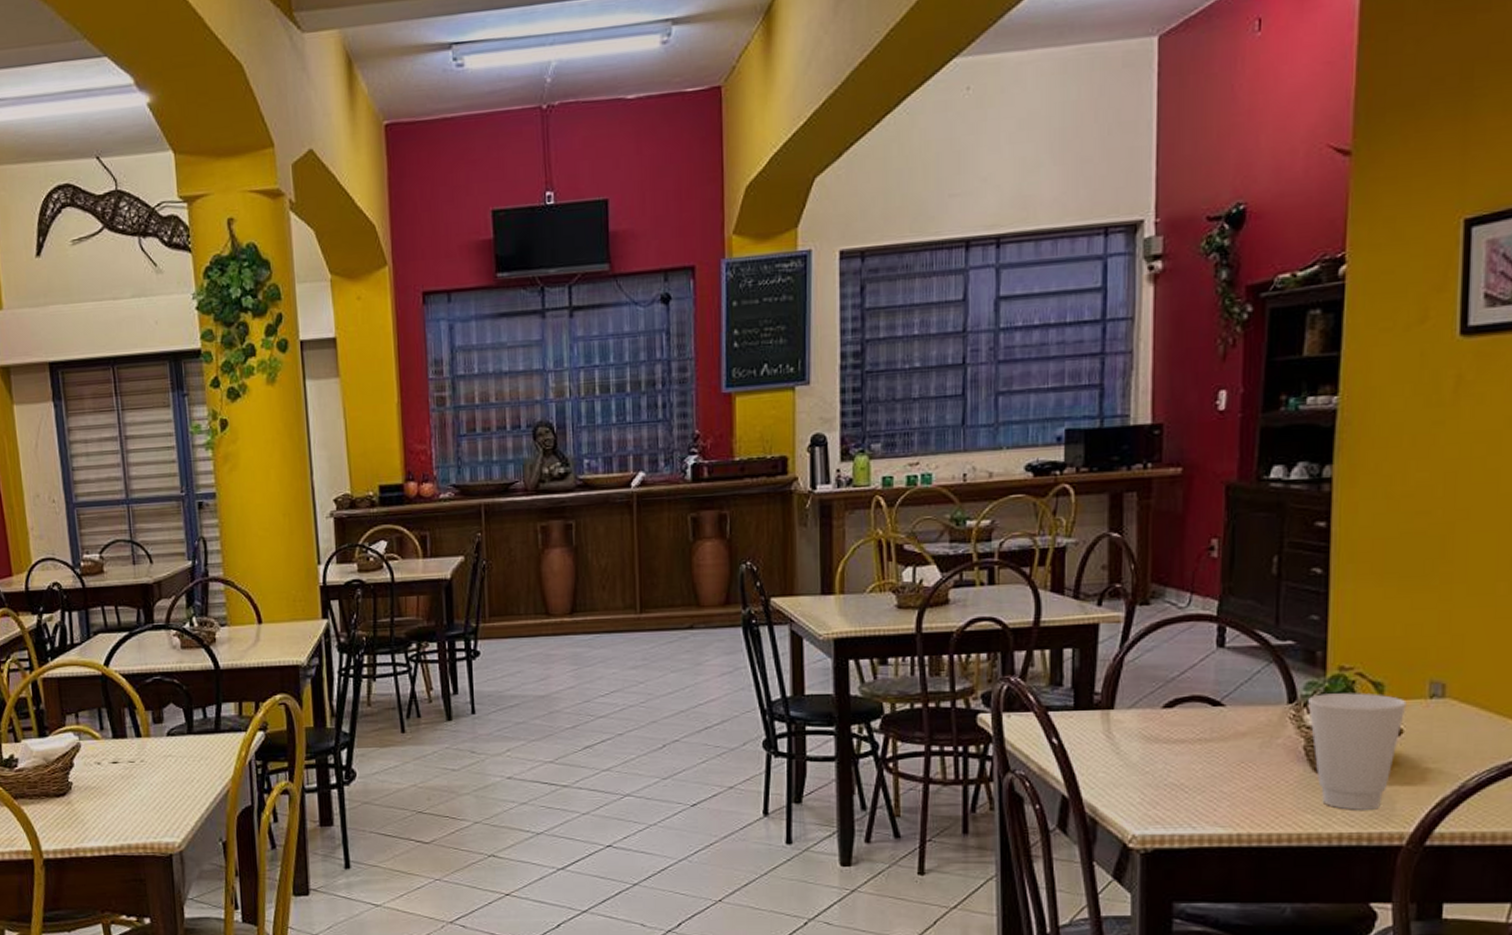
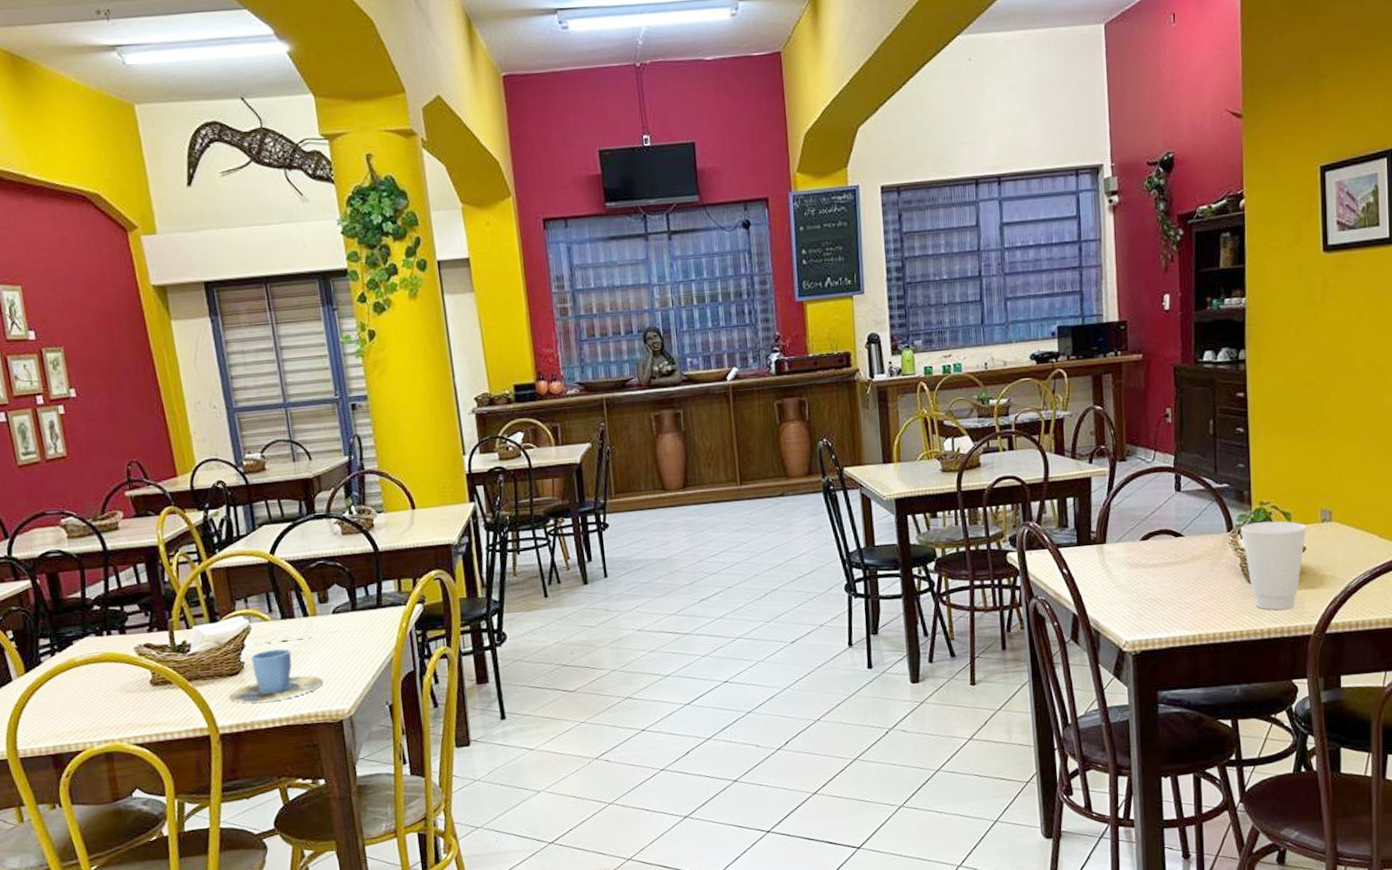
cup: none [55,770,153,828] -> present [229,648,323,703]

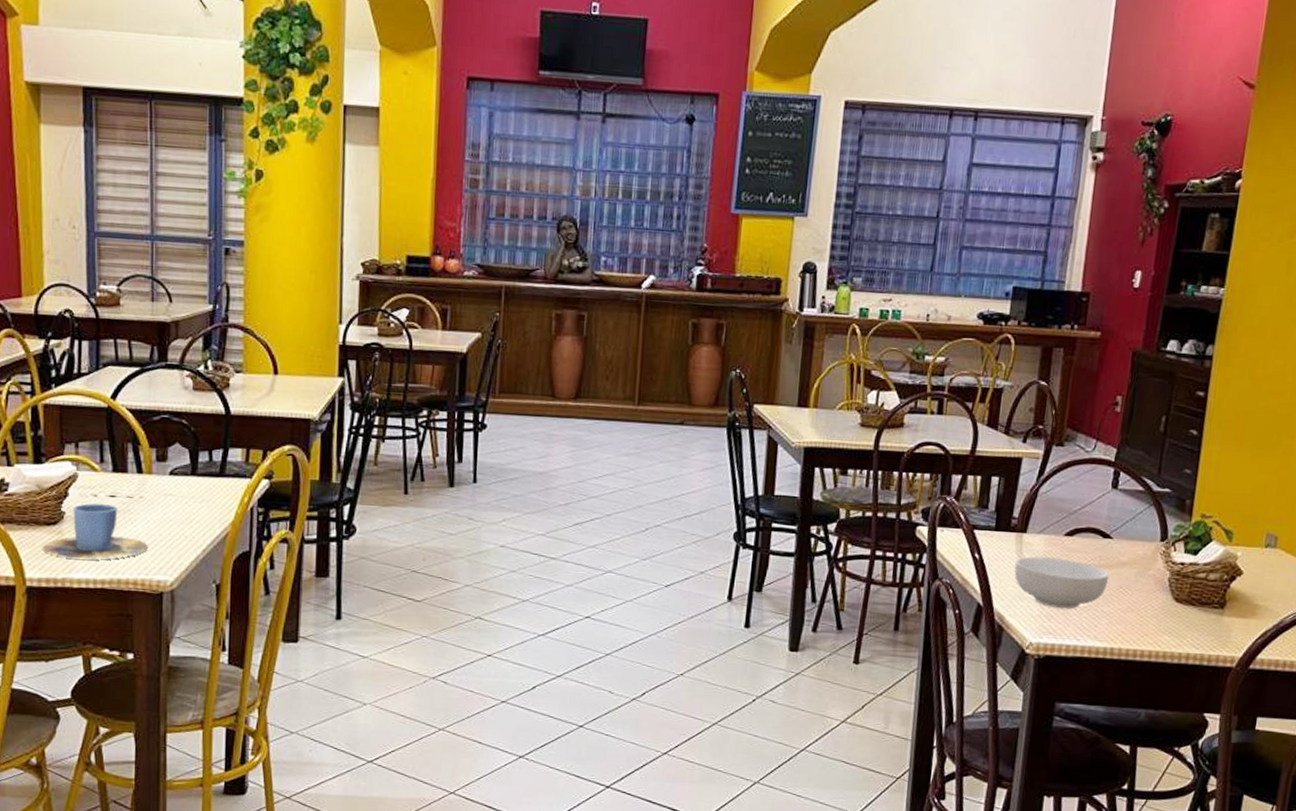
cereal bowl: none [1100,561,1187,607] -> present [1014,556,1109,609]
cup: present [1241,521,1307,610] -> none [1175,536,1248,636]

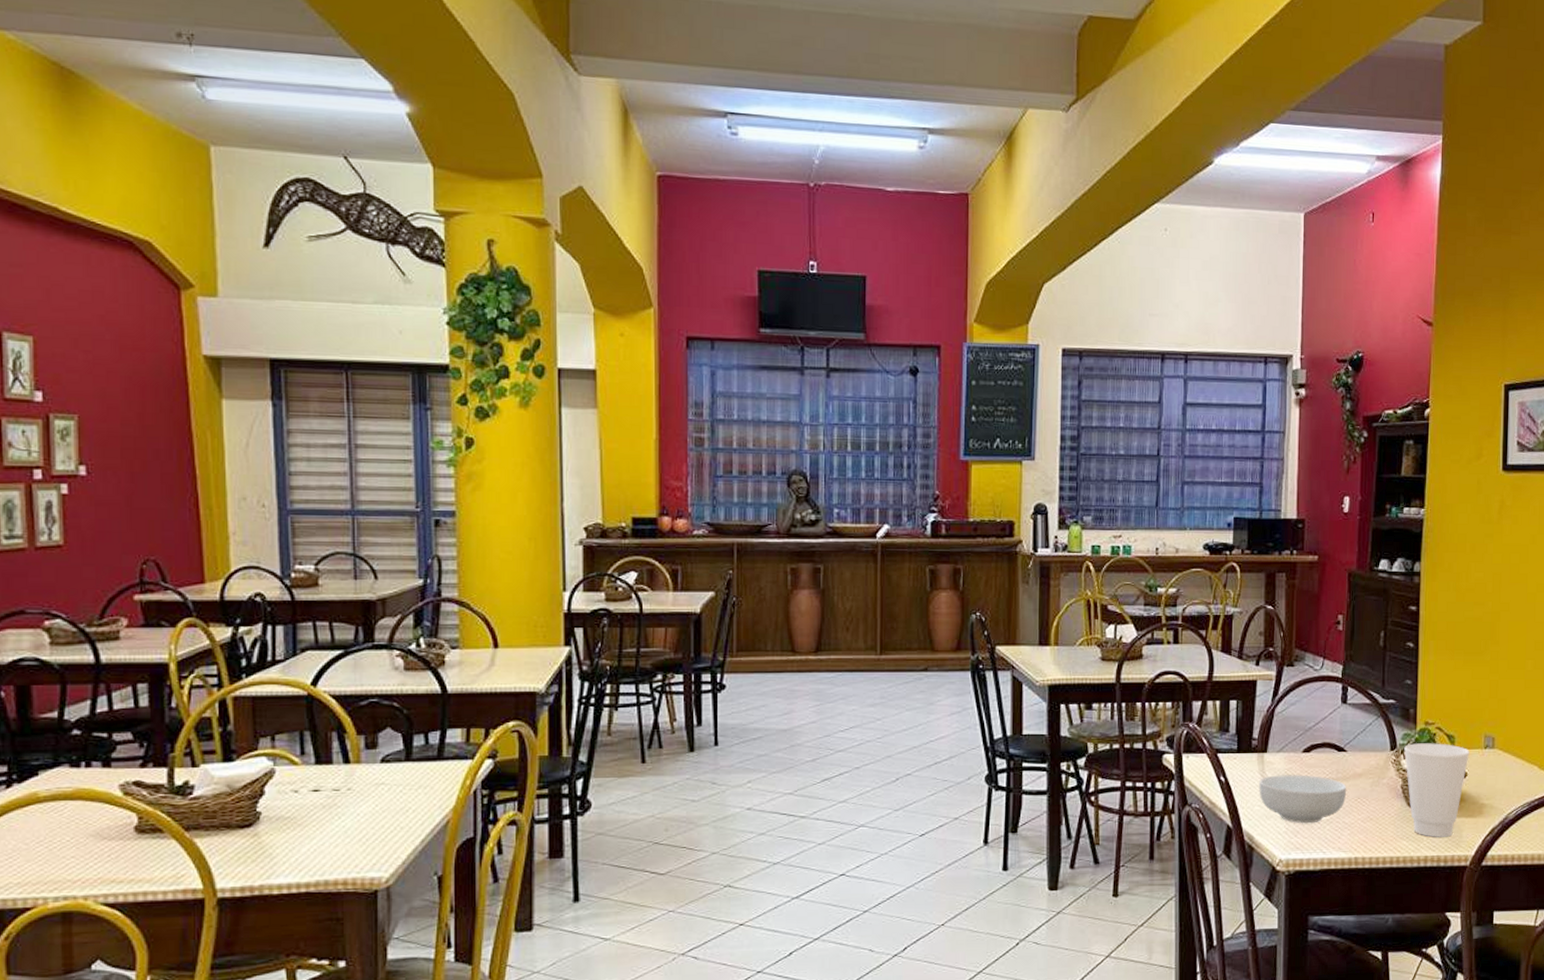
cup: present [43,503,148,559] -> none [236,799,358,862]
cup: none [1175,536,1248,636] -> present [1404,743,1470,837]

